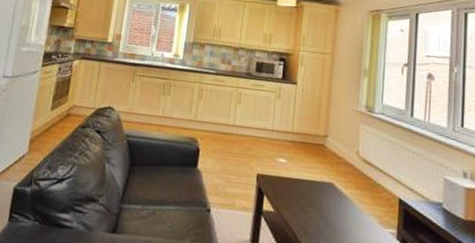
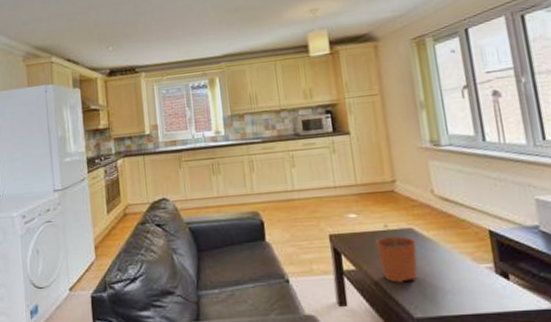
plant pot: none [297,173,334,232] -> present [375,223,418,283]

